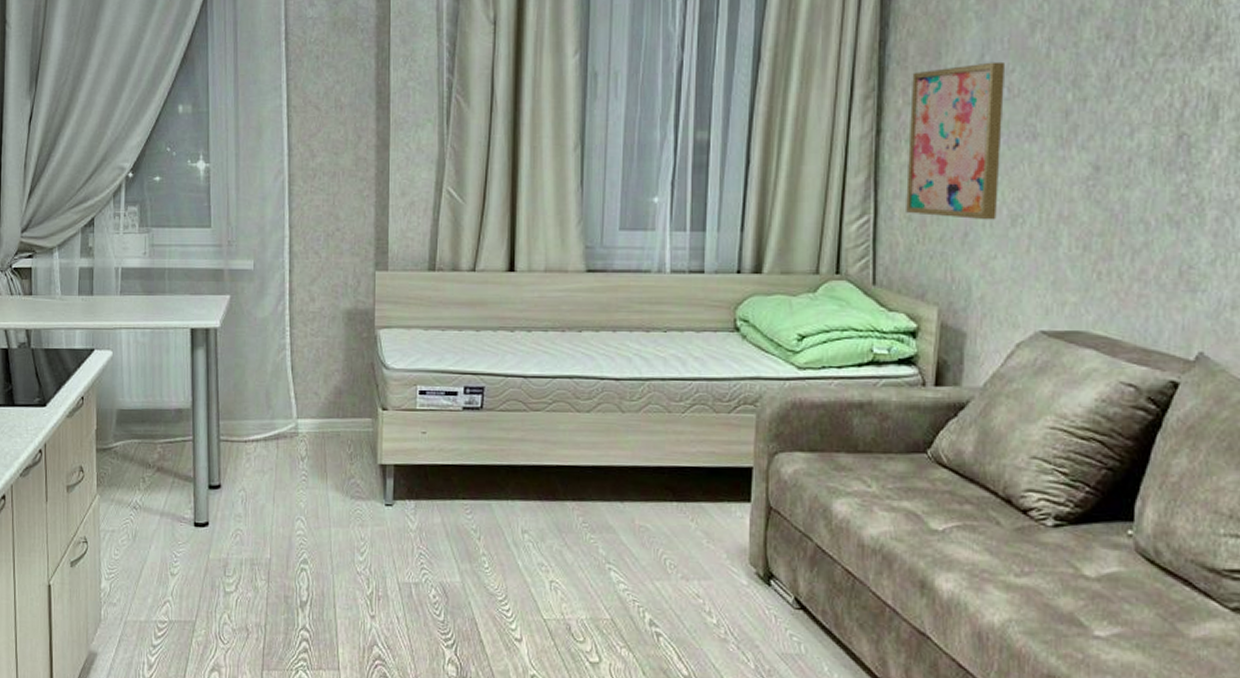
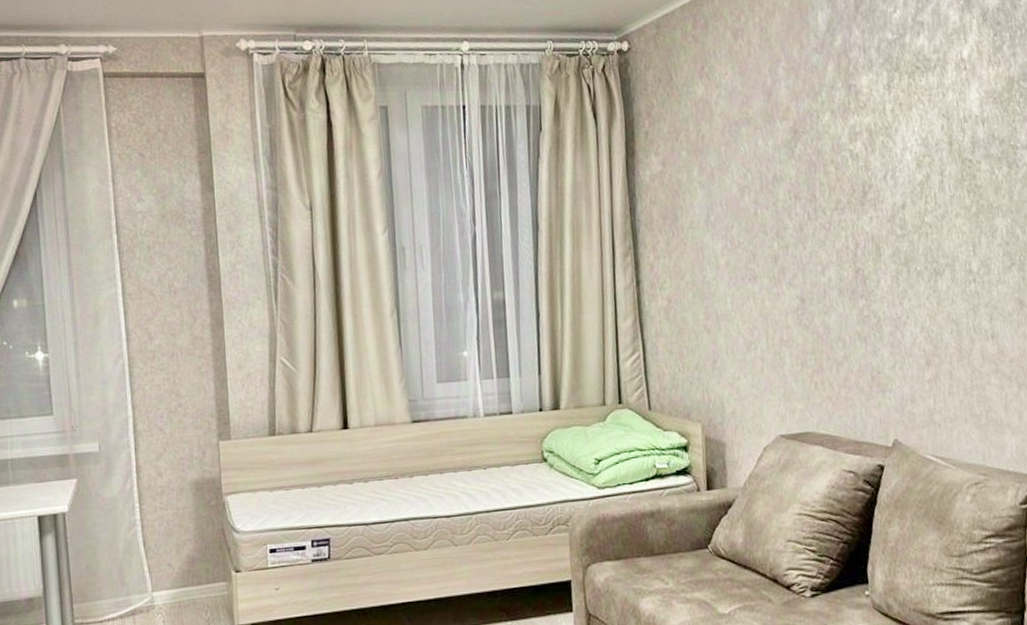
wall art: present [906,61,1006,220] -> none [658,220,736,349]

